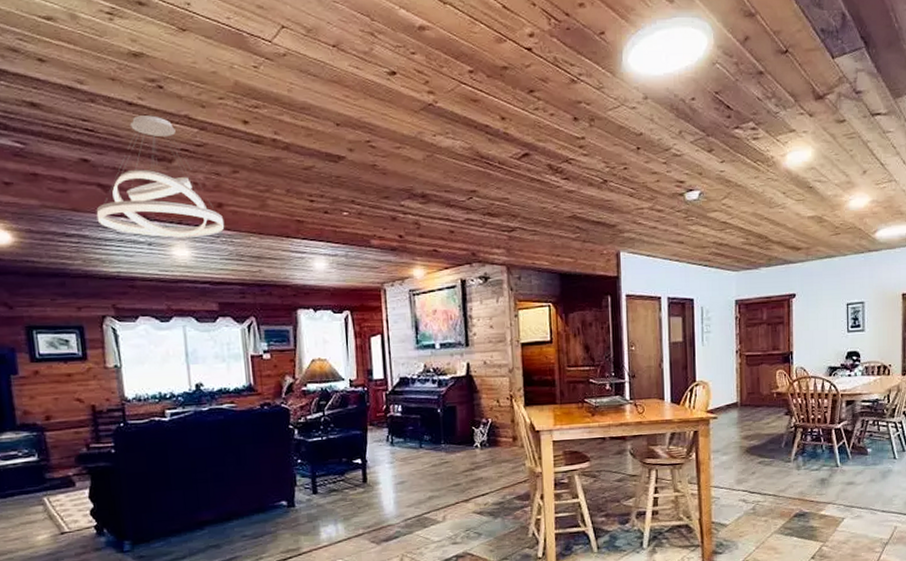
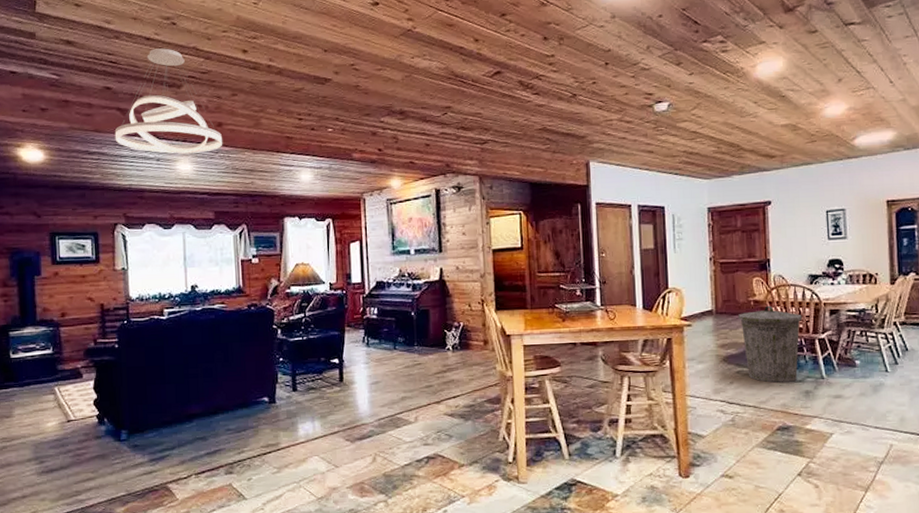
trash can: none [762,397,821,472] -> present [738,305,802,383]

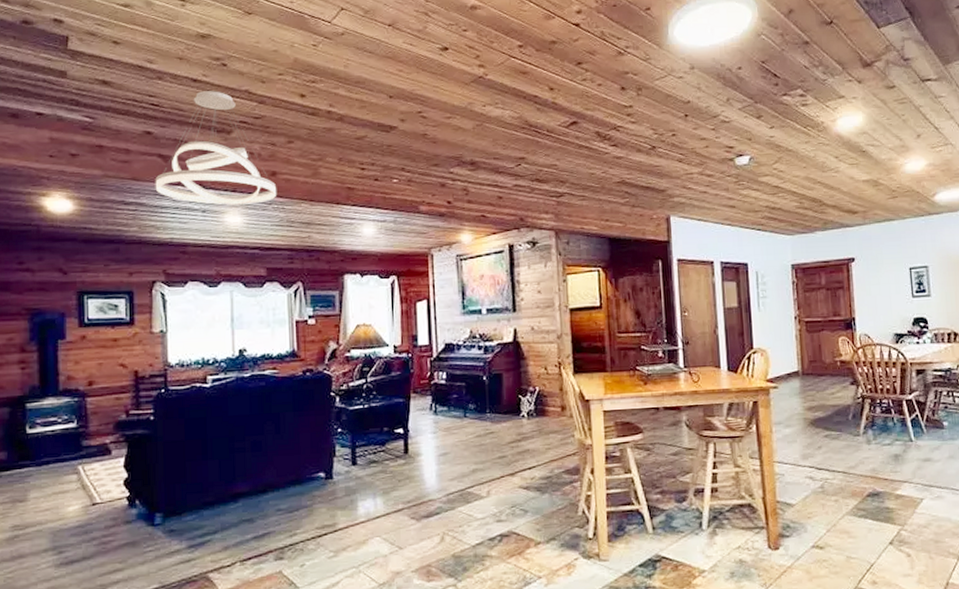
trash can: present [738,305,802,383] -> none [825,365,889,447]

